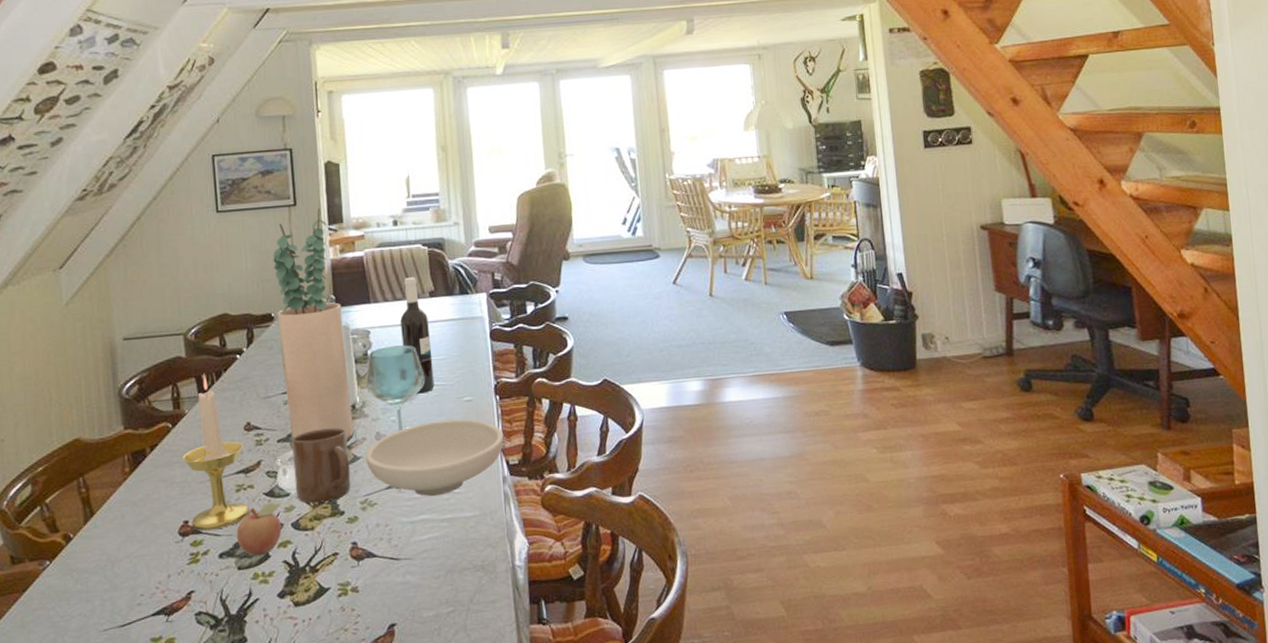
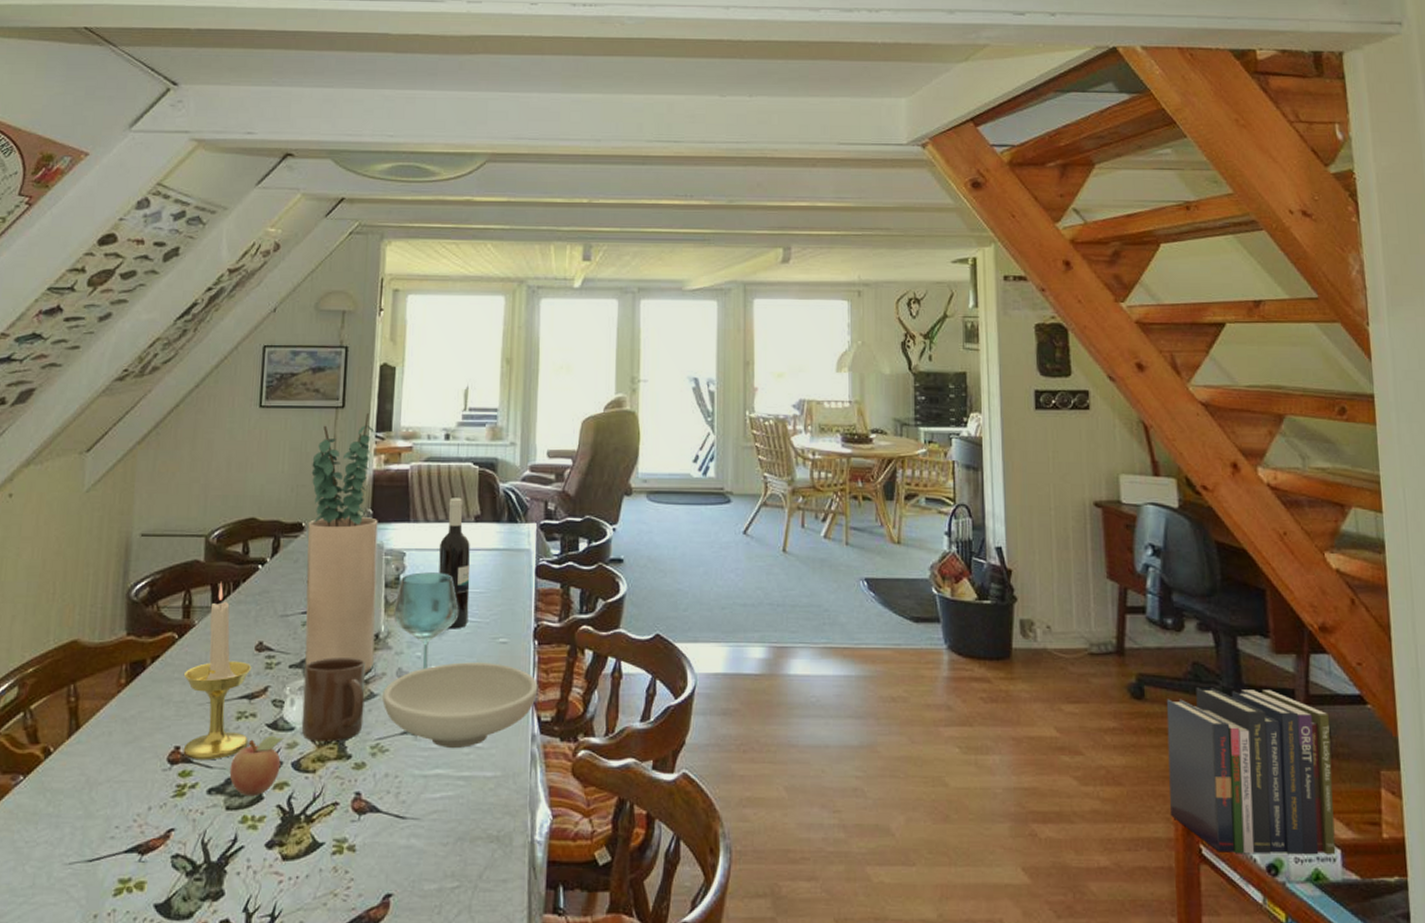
books: none [1051,372,1197,511] -> present [1166,688,1336,855]

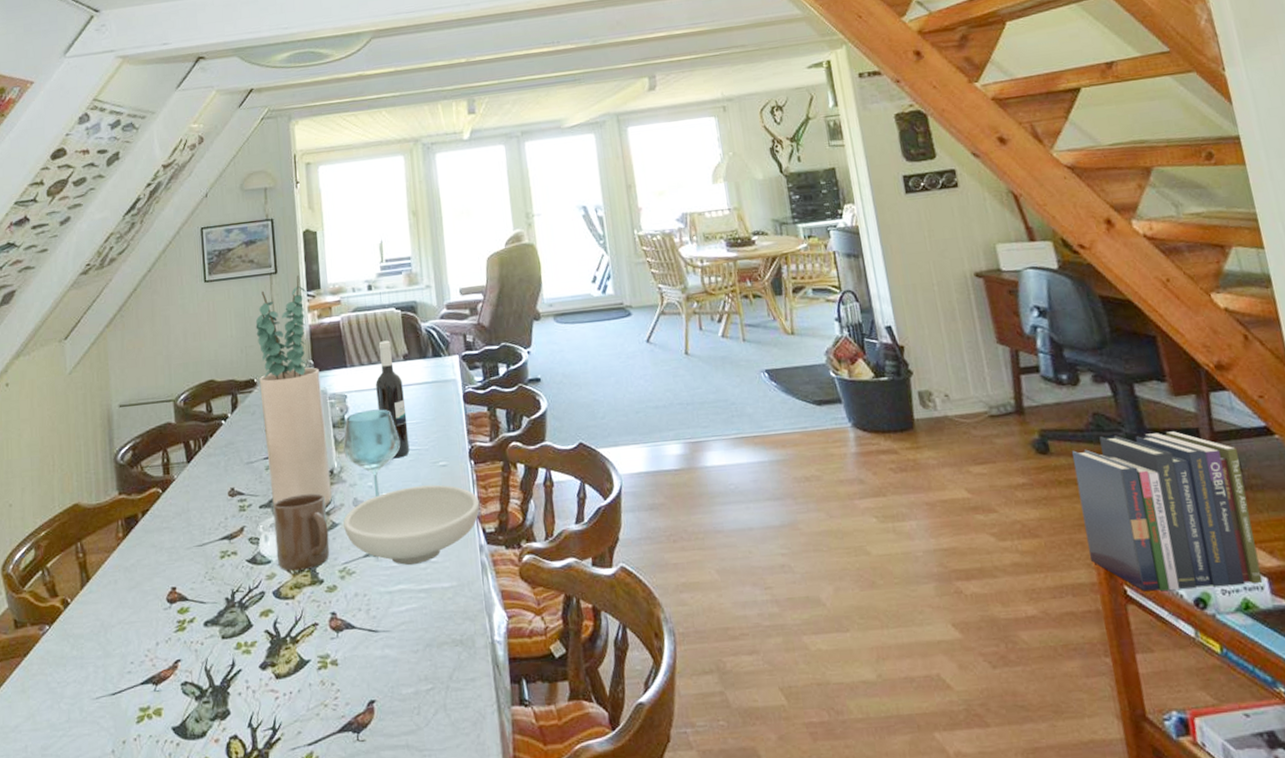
candlestick: present [183,582,252,761] -> none [170,439,233,598]
fruit: present [229,735,284,797] -> none [220,569,264,626]

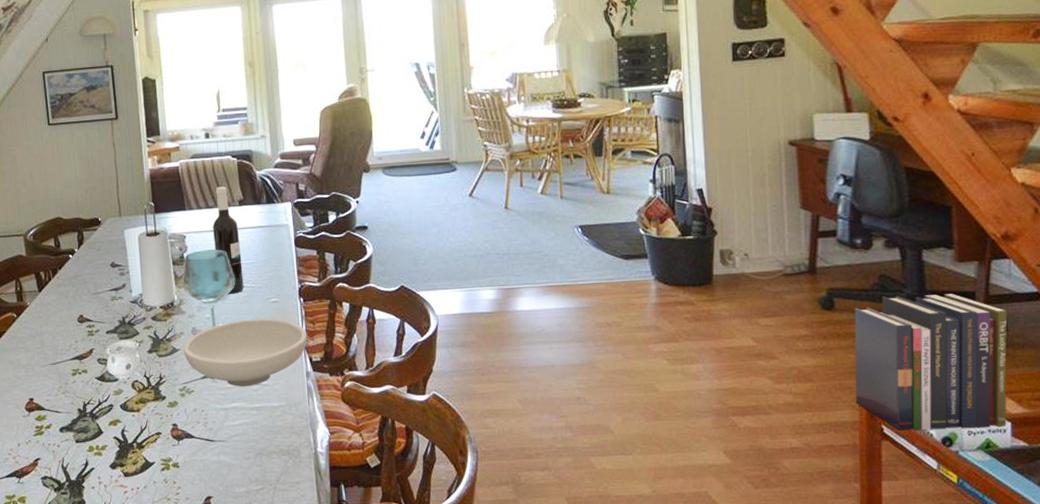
vase: present [255,274,332,507] -> none [98,121,172,334]
mug: present [273,493,330,571] -> none [119,322,171,388]

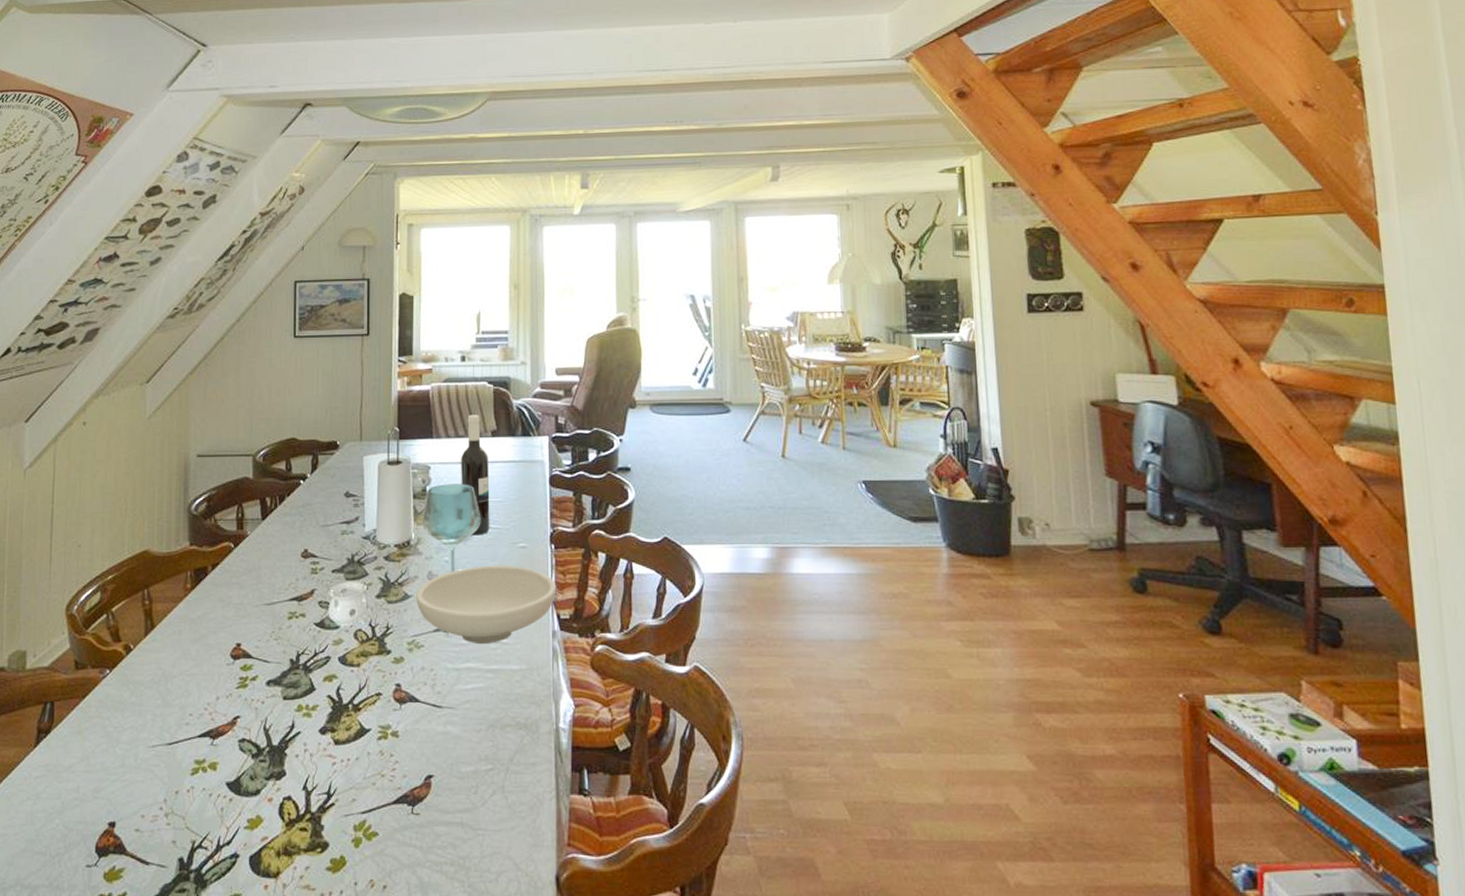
books: present [854,294,1008,431] -> none [1170,581,1351,745]

